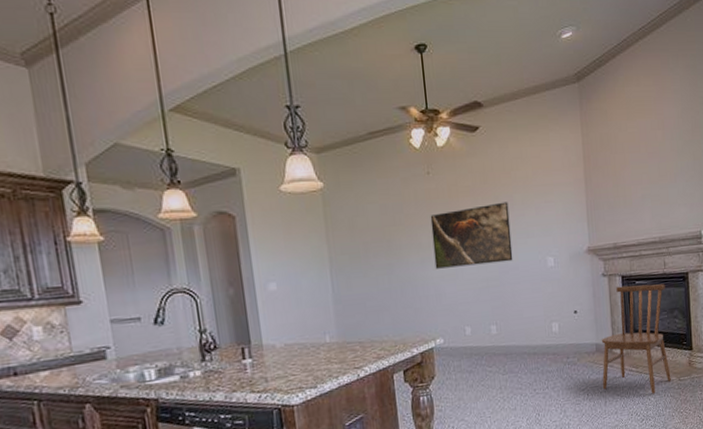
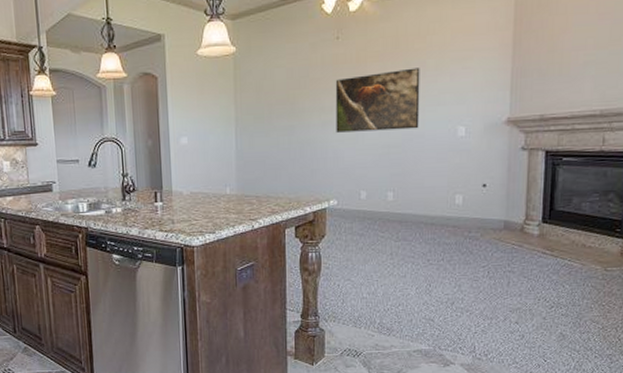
dining chair: present [601,284,671,394] -> none [508,161,601,281]

